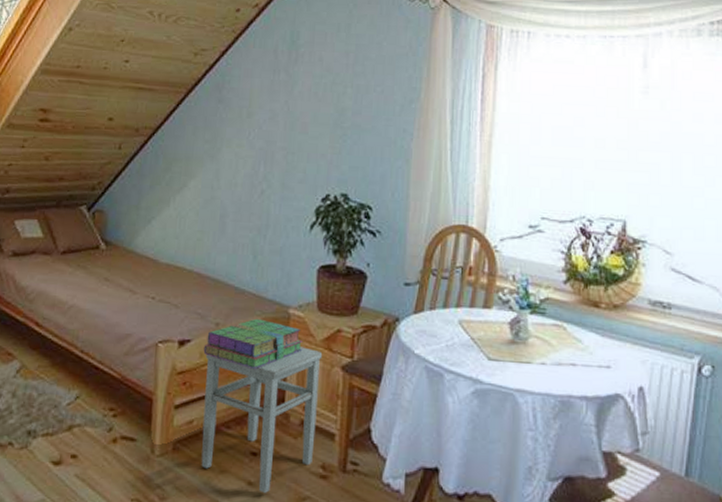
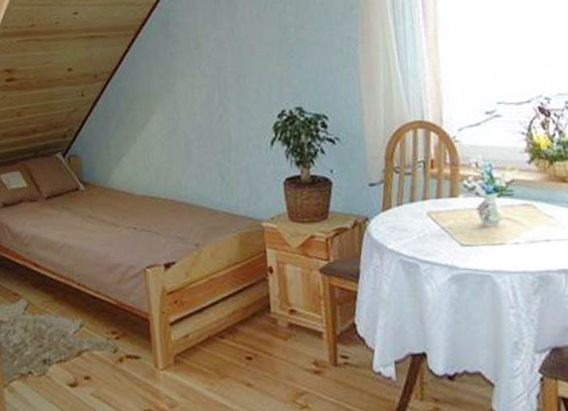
stool: present [201,346,322,493] -> none [191,255,305,392]
stack of books: present [203,318,303,370] -> none [188,234,280,282]

